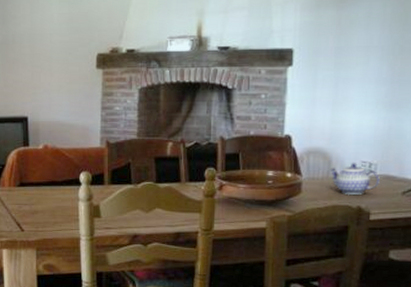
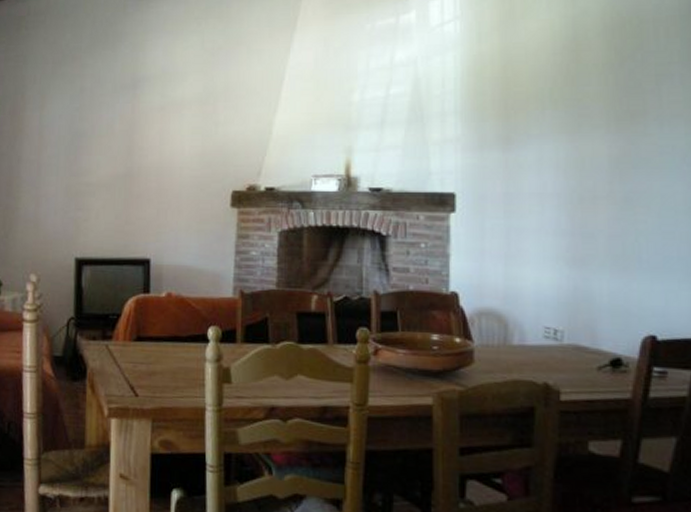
teapot: present [329,163,380,195] -> none [506,328,569,368]

